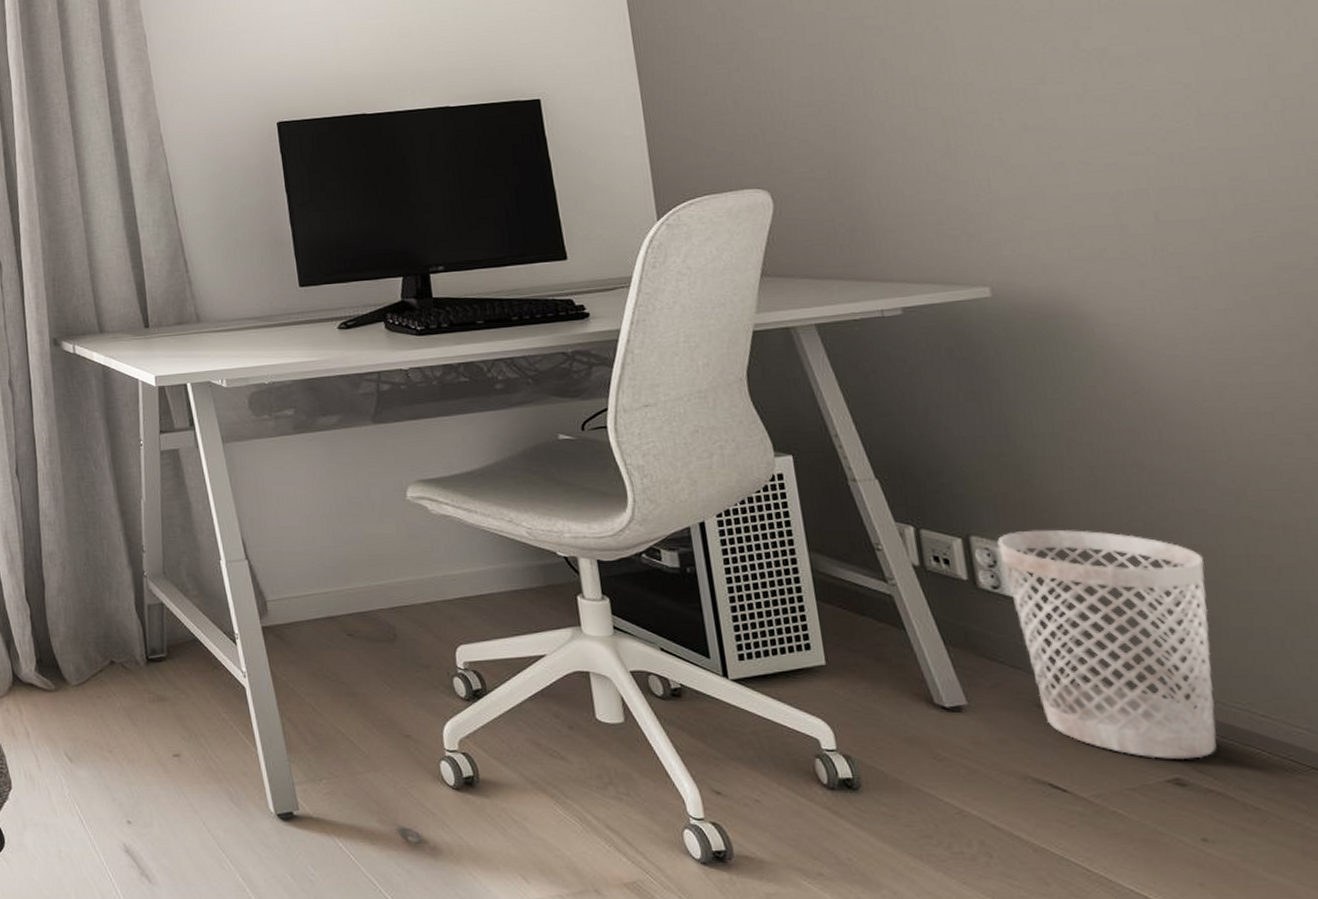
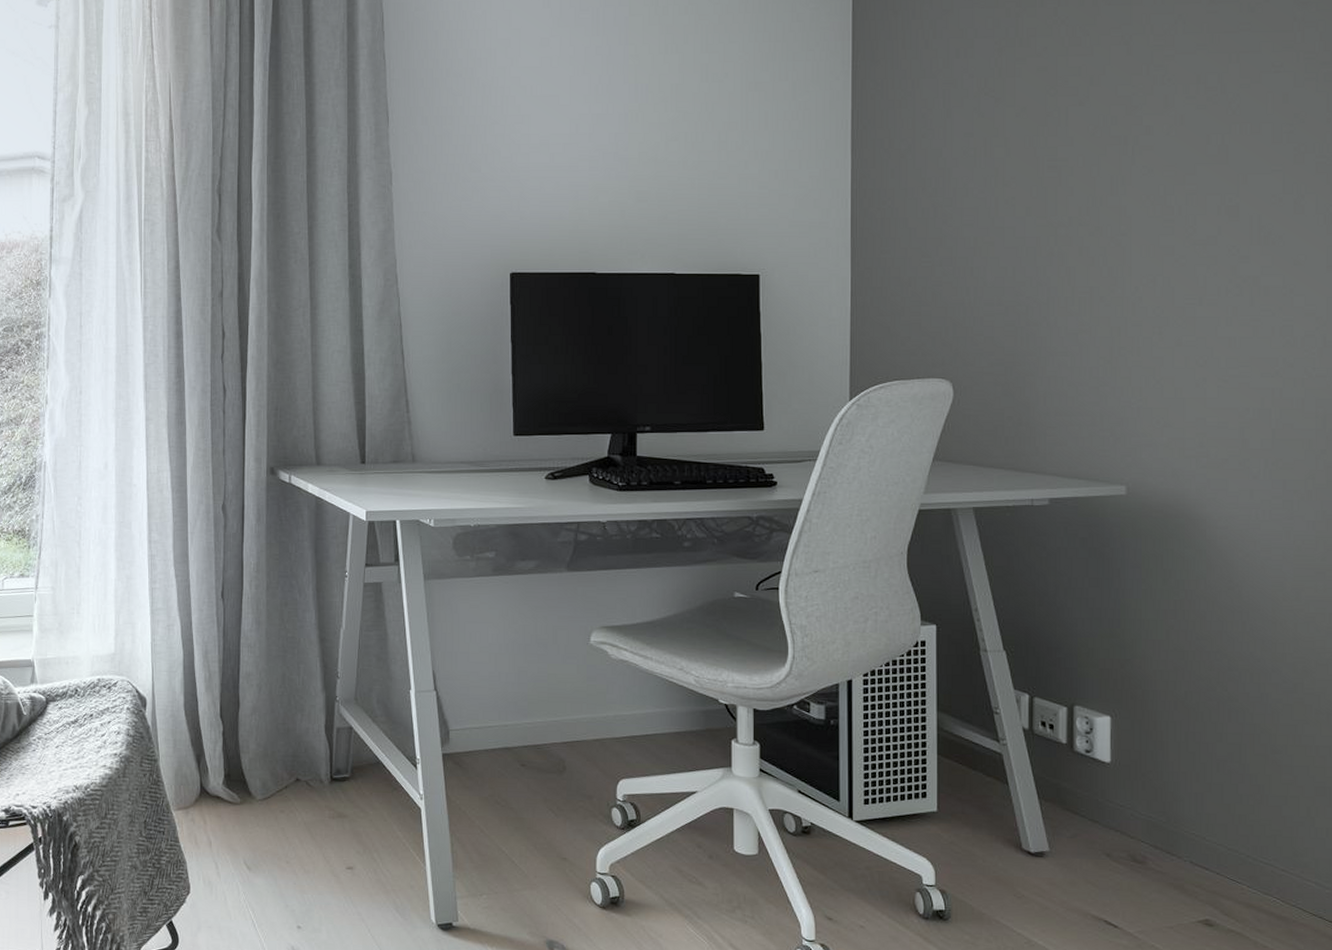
wastebasket: present [997,529,1217,759] -> none [1096,703,1260,904]

